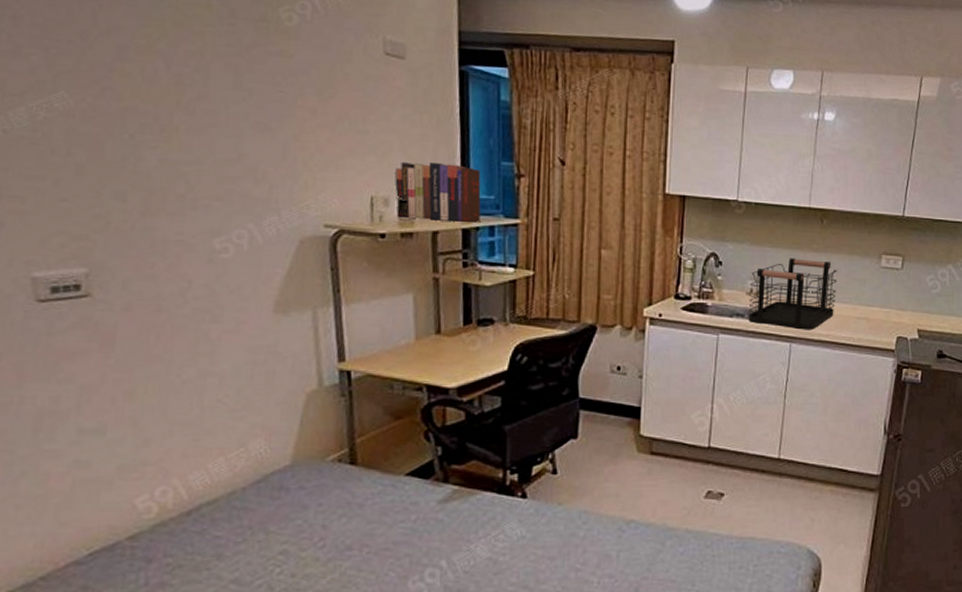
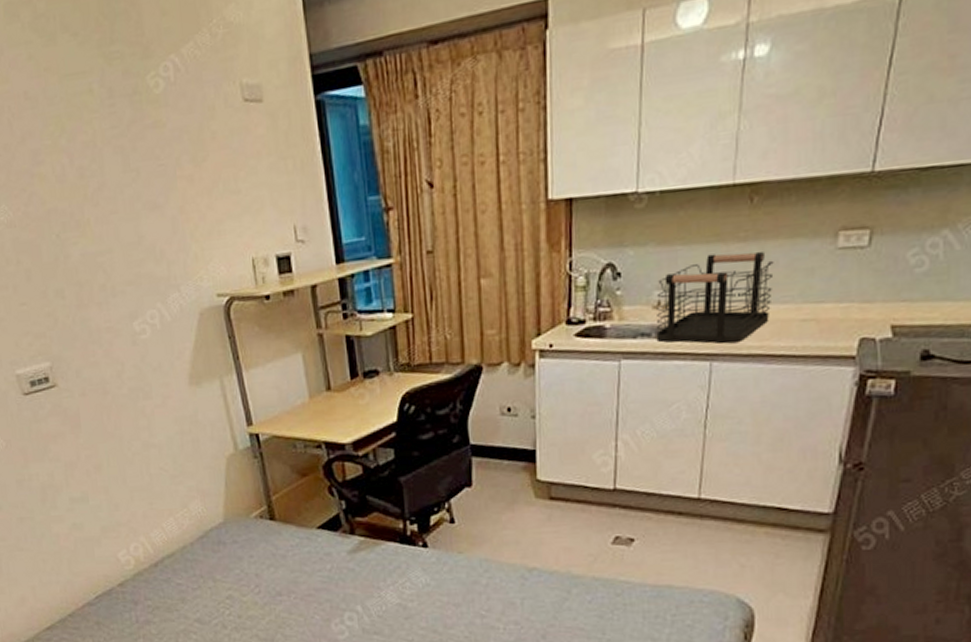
books: present [395,162,481,223] -> none [270,209,354,277]

